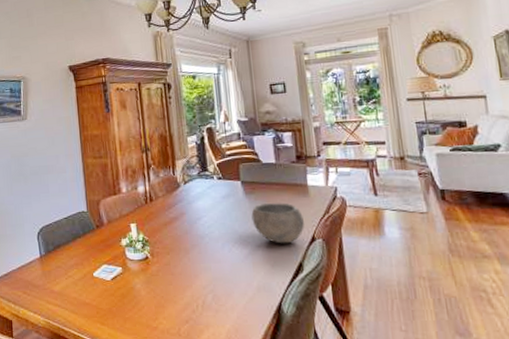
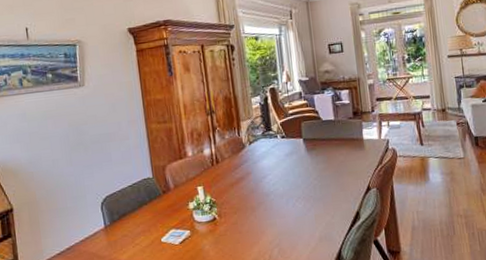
bowl: present [251,202,304,244] -> none [313,157,361,196]

